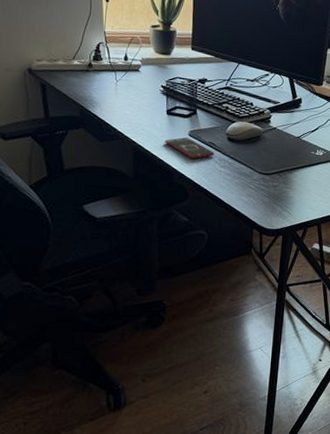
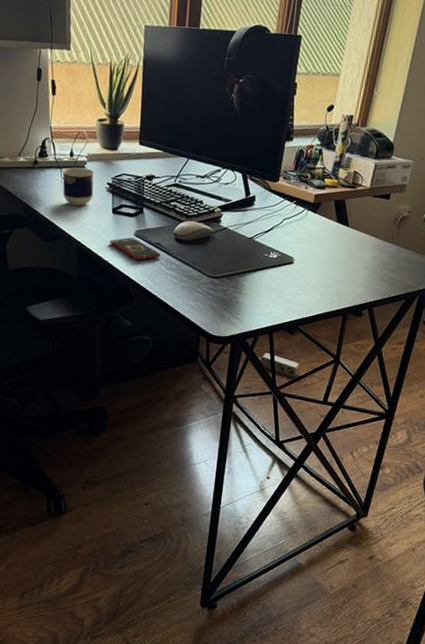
cup: none [117,70,148,108] -> present [62,167,94,206]

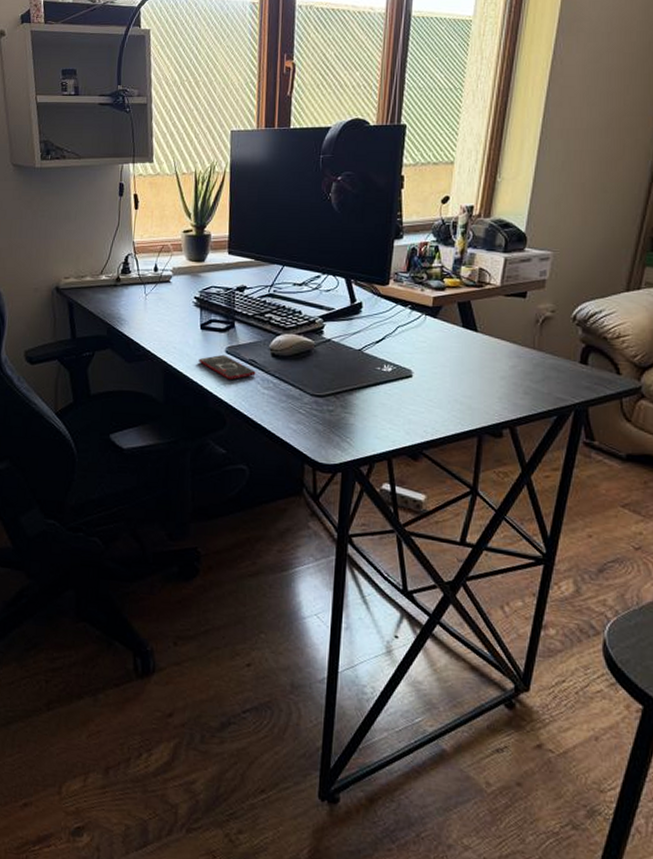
cup: present [62,167,94,206] -> none [146,282,180,323]

